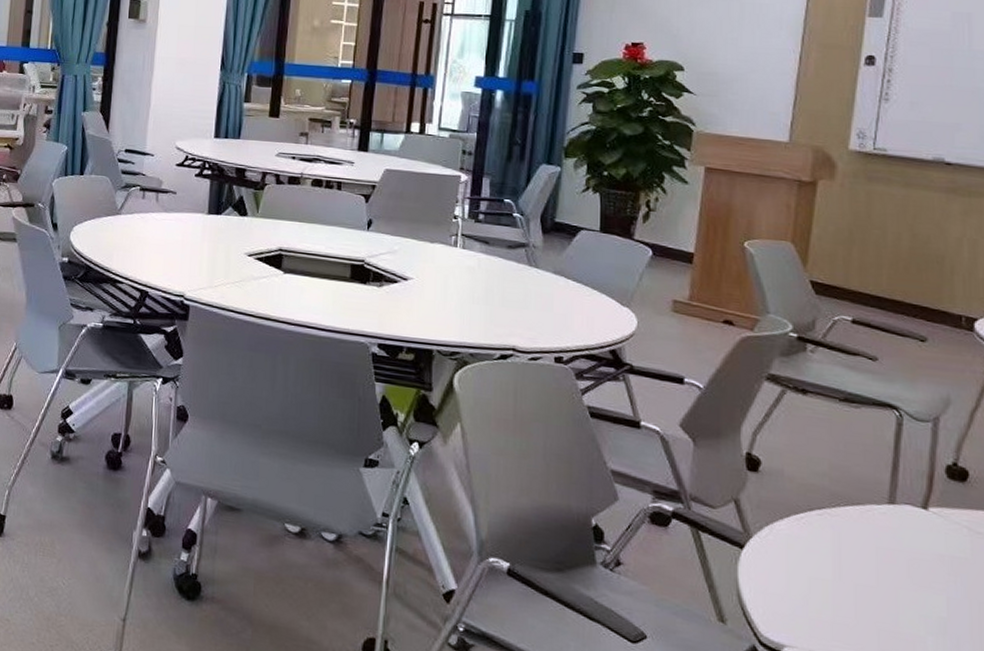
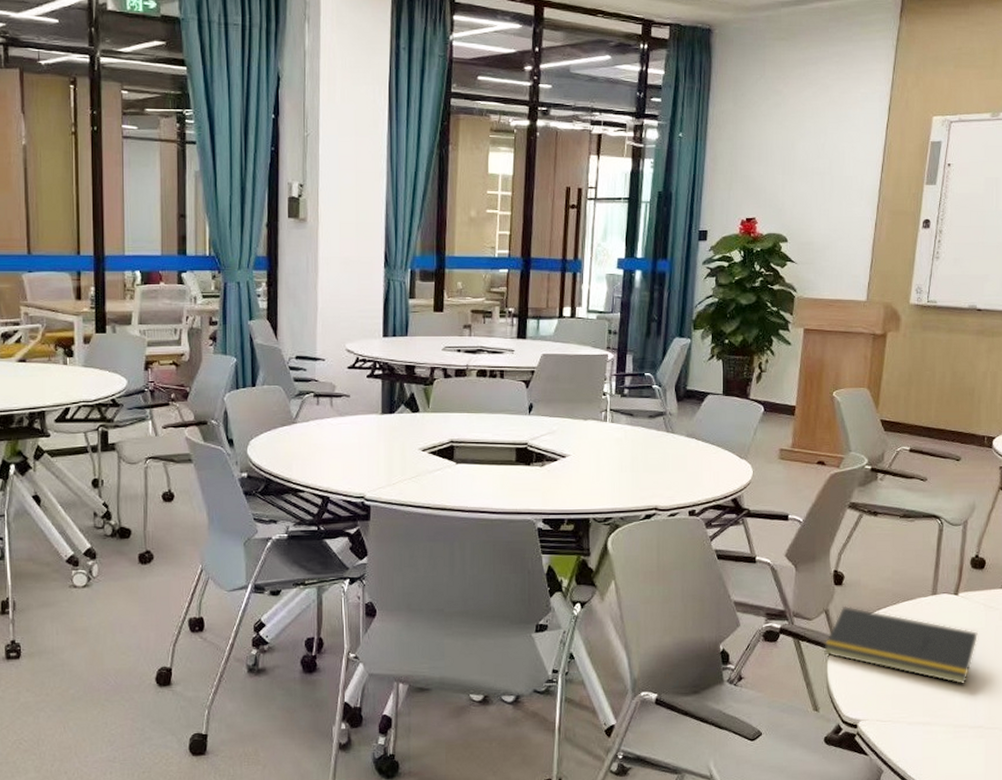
notepad: none [731,498,960,628] -> present [823,605,978,685]

